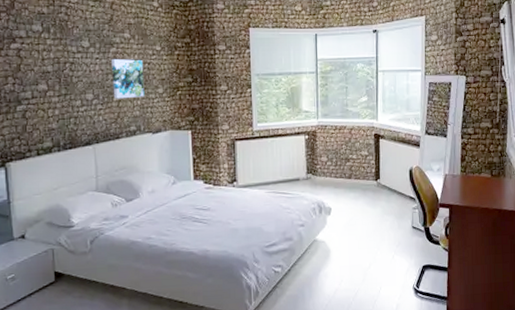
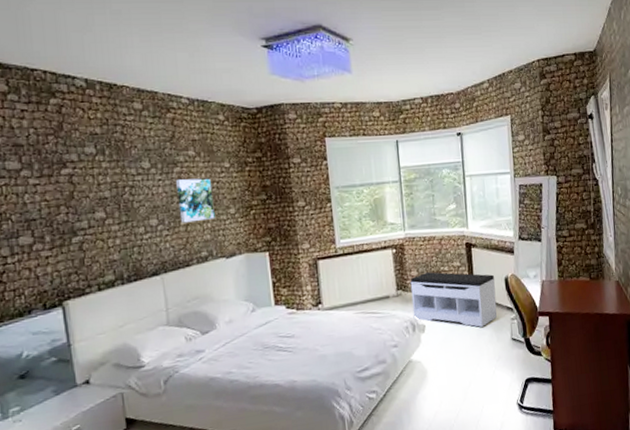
bench: none [320,159,400,214] -> present [410,272,497,327]

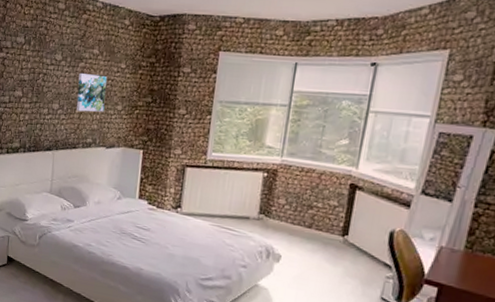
bench: present [410,272,497,327] -> none [270,203,378,275]

